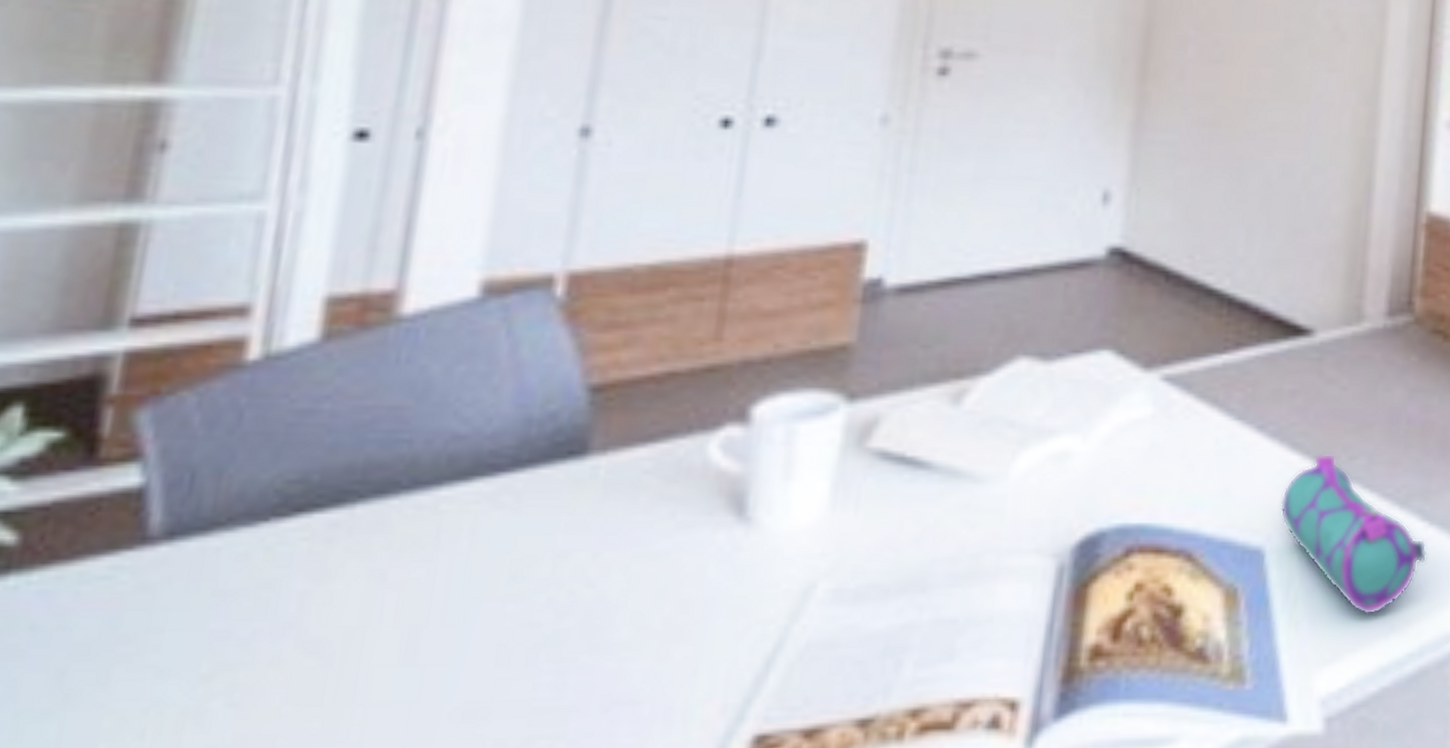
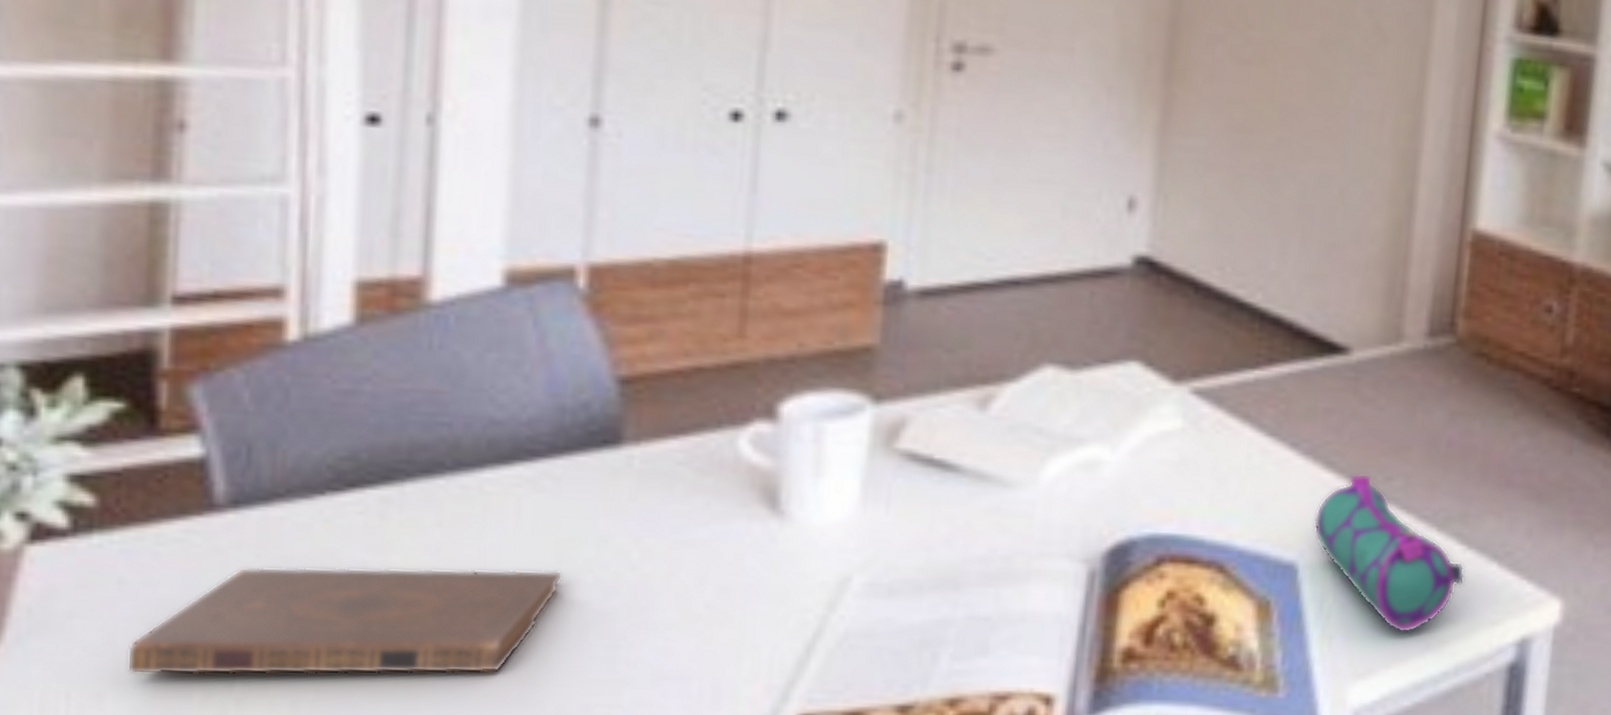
book: none [26,592,516,730] -> present [126,566,563,675]

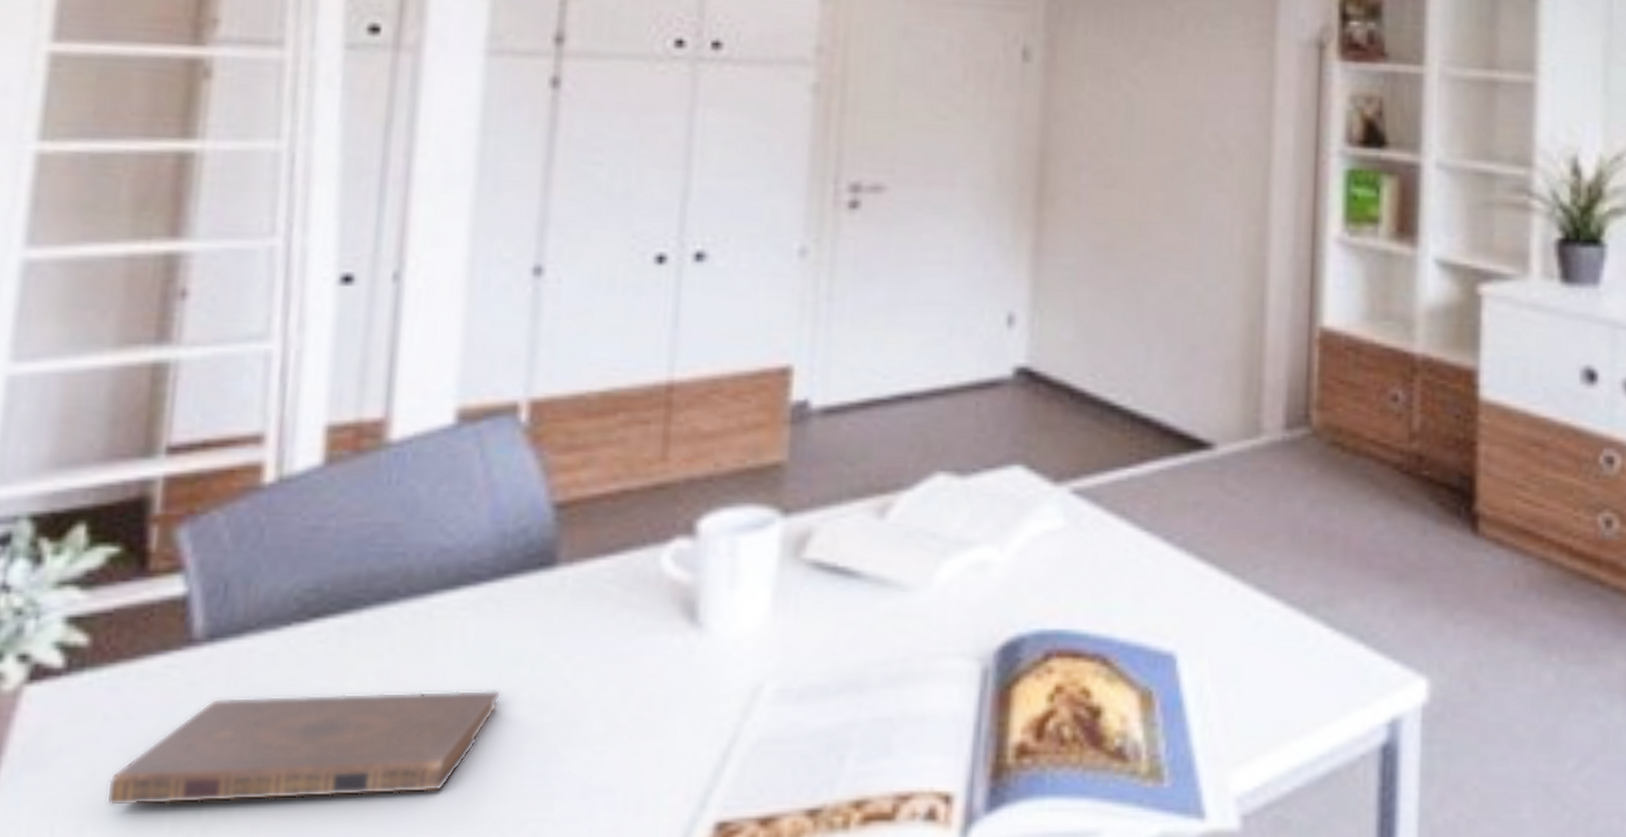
pencil case: present [1313,473,1465,634] -> none [1189,562,1334,718]

